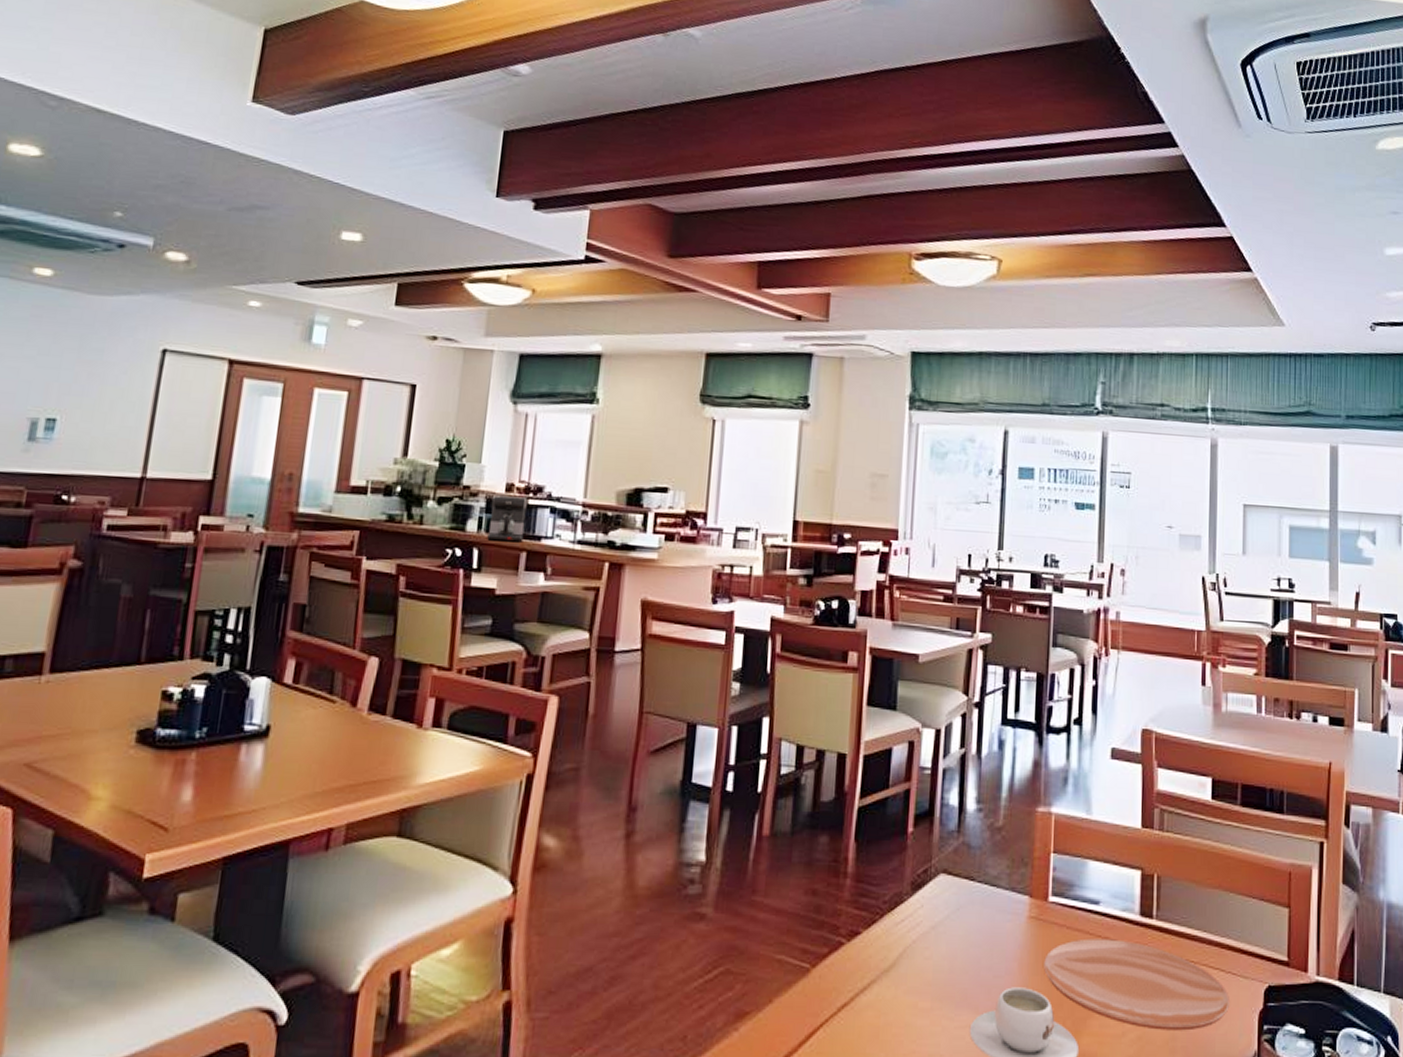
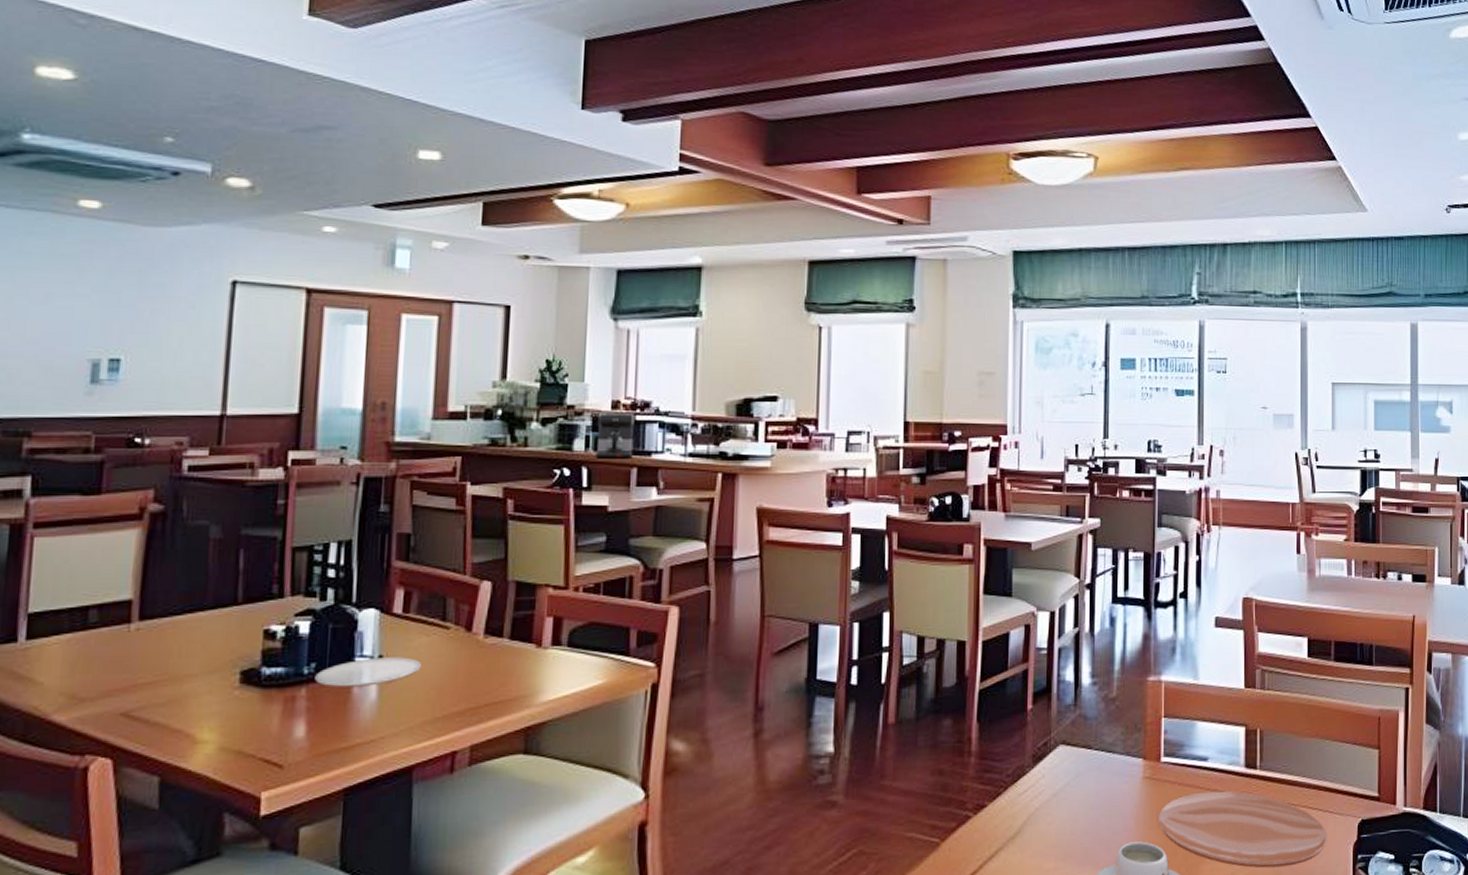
plate: none [205,726,306,755] -> present [315,657,421,687]

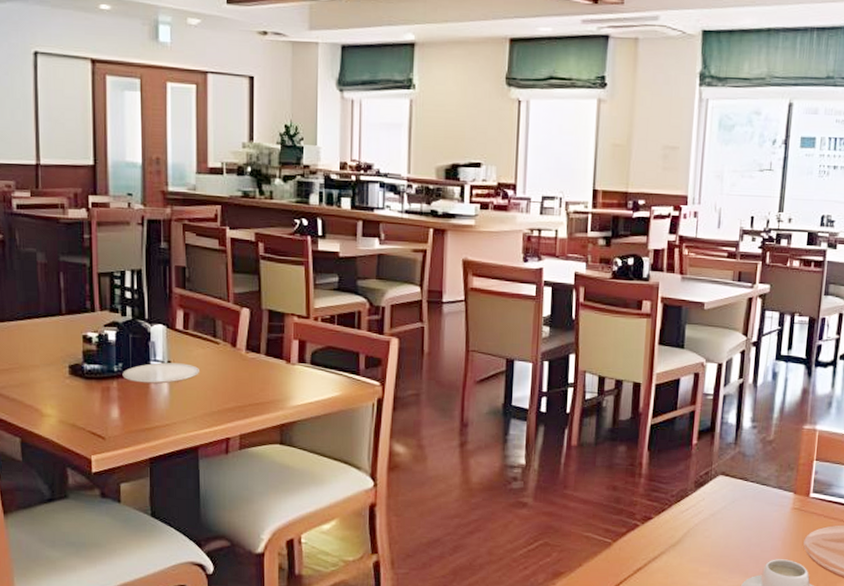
coffee maker: present [596,413,635,459] -> none [328,173,359,213]

